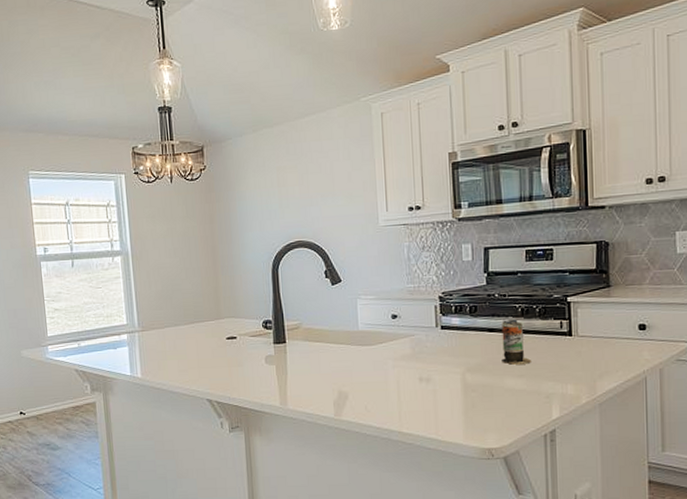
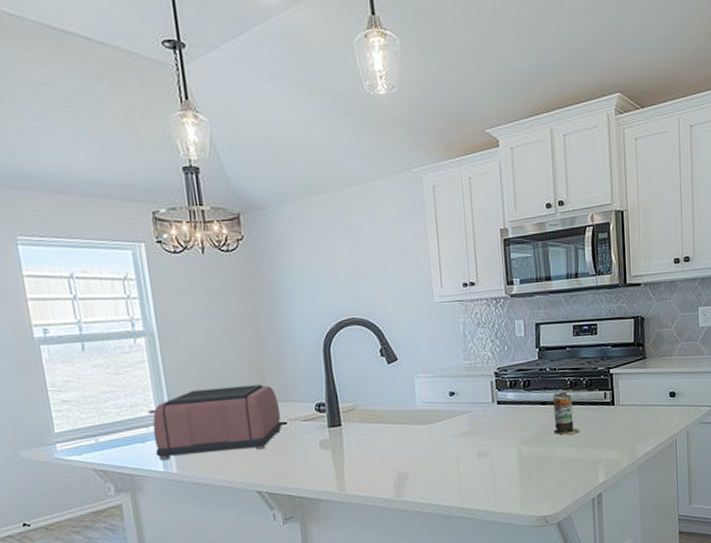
toaster: none [121,301,232,366] -> present [148,384,282,461]

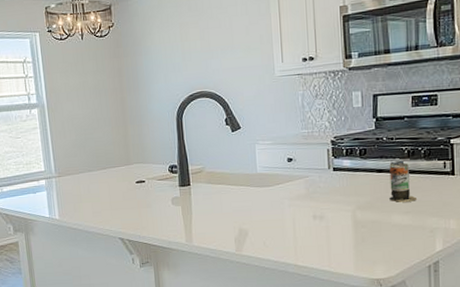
toaster: present [148,384,282,461] -> none [39,148,141,209]

